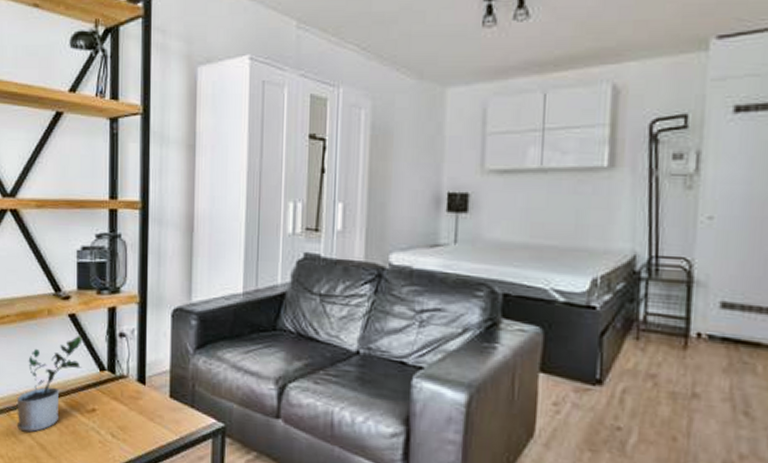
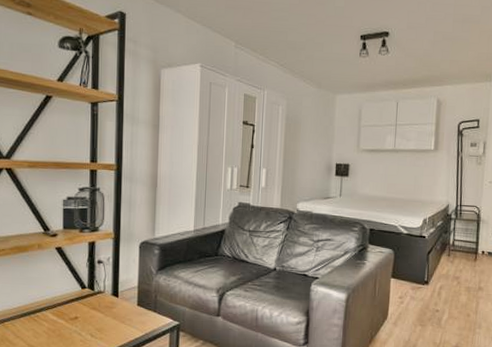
potted plant: present [16,334,83,433] -> none [10,262,67,338]

